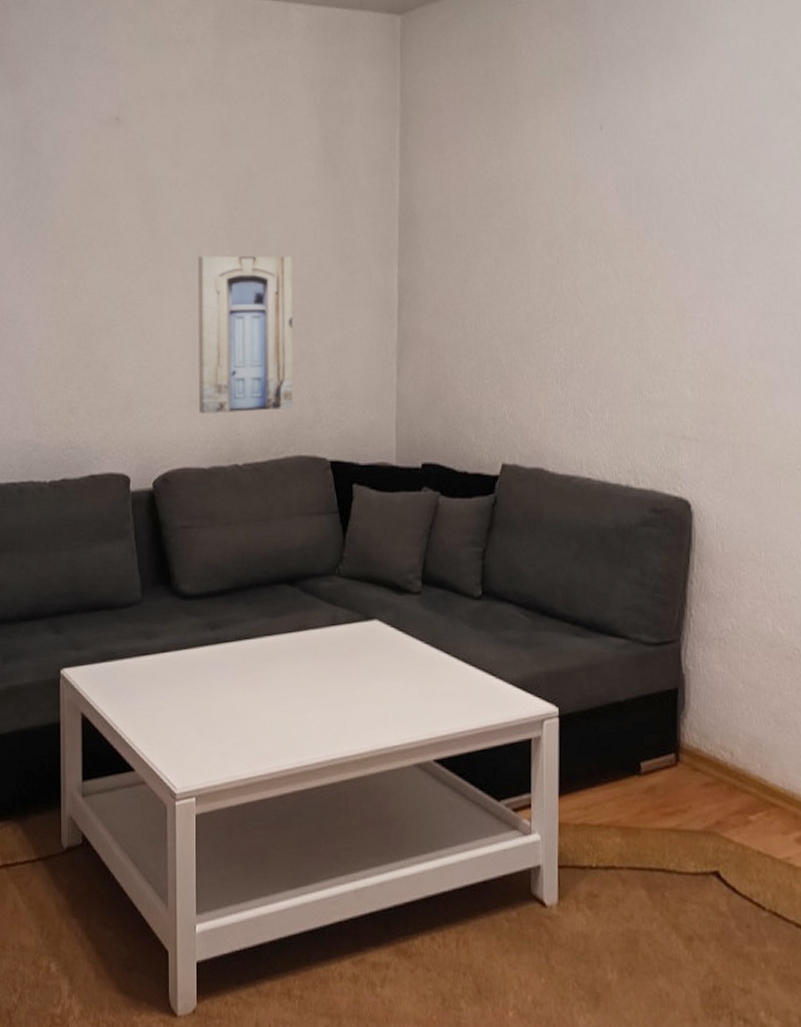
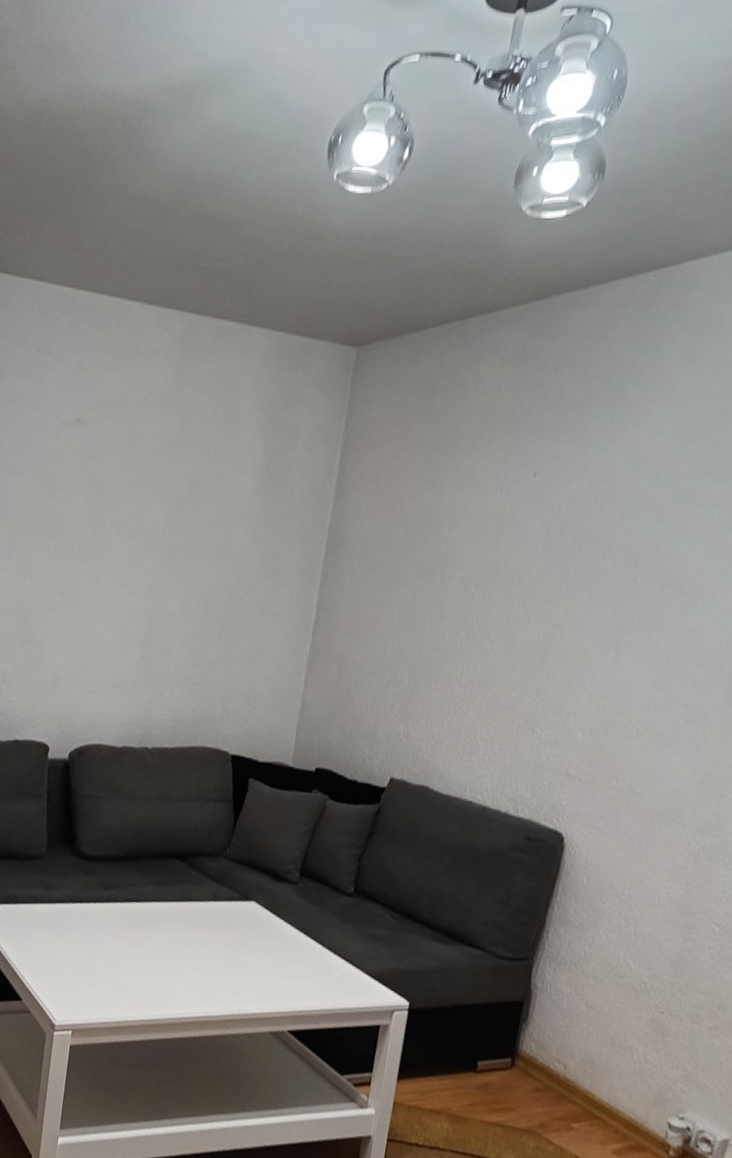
wall art: present [197,255,294,414] -> none [118,555,223,704]

